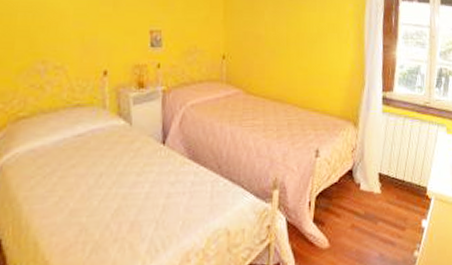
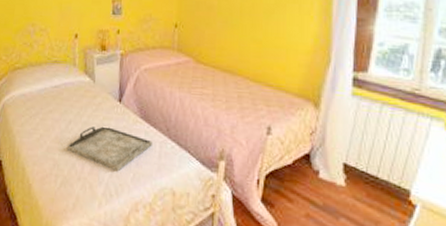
serving tray: none [97,172,203,223] -> present [66,125,152,172]

